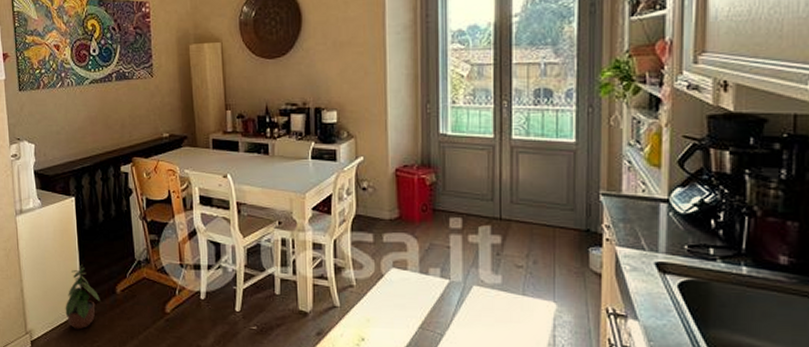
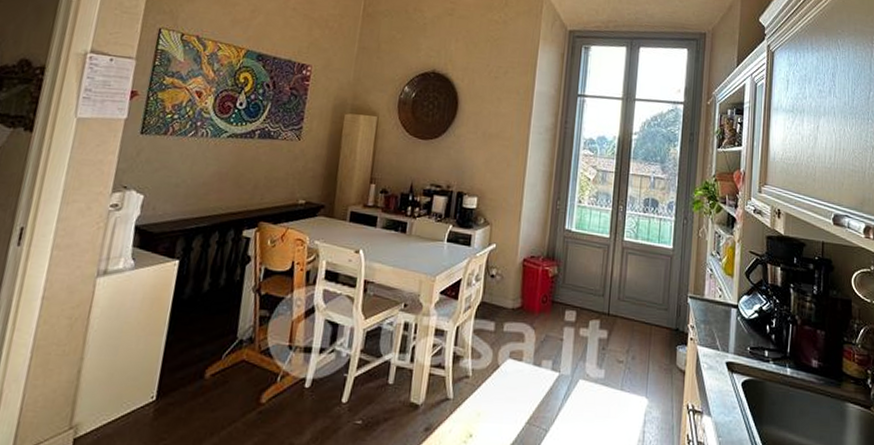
potted plant: present [65,264,100,330] -> none [131,341,182,424]

